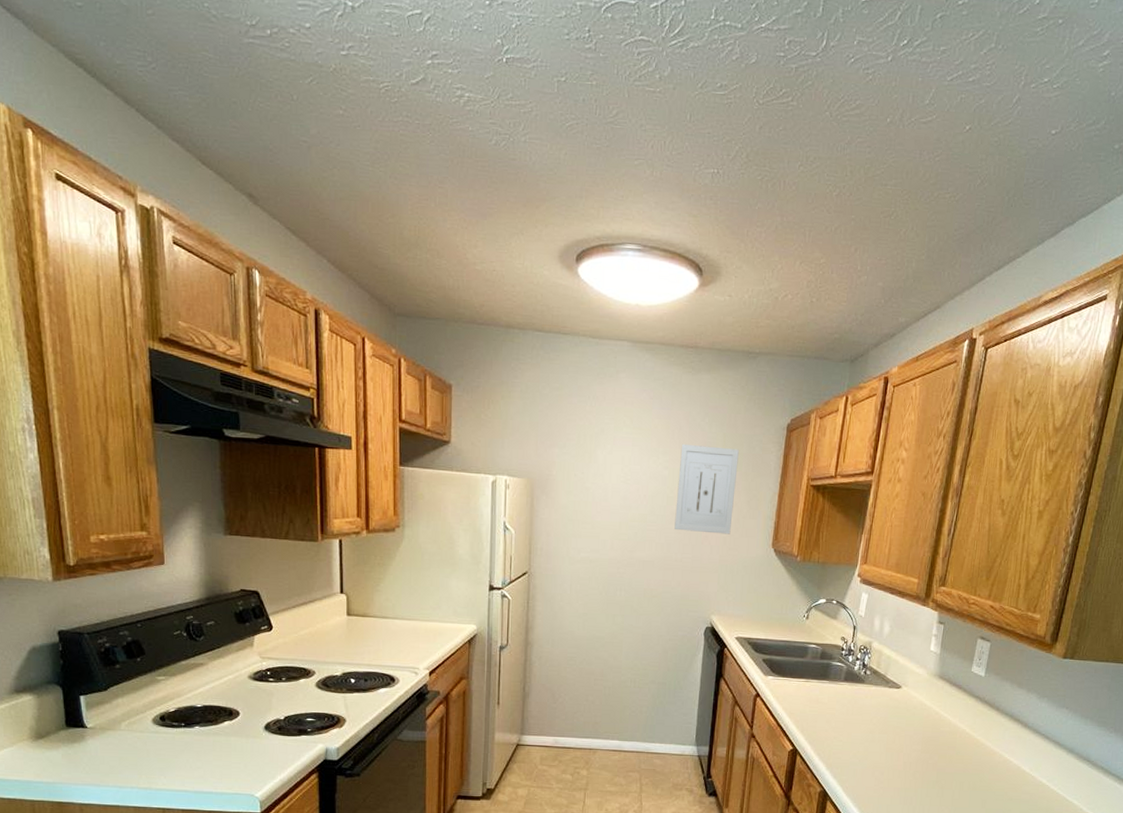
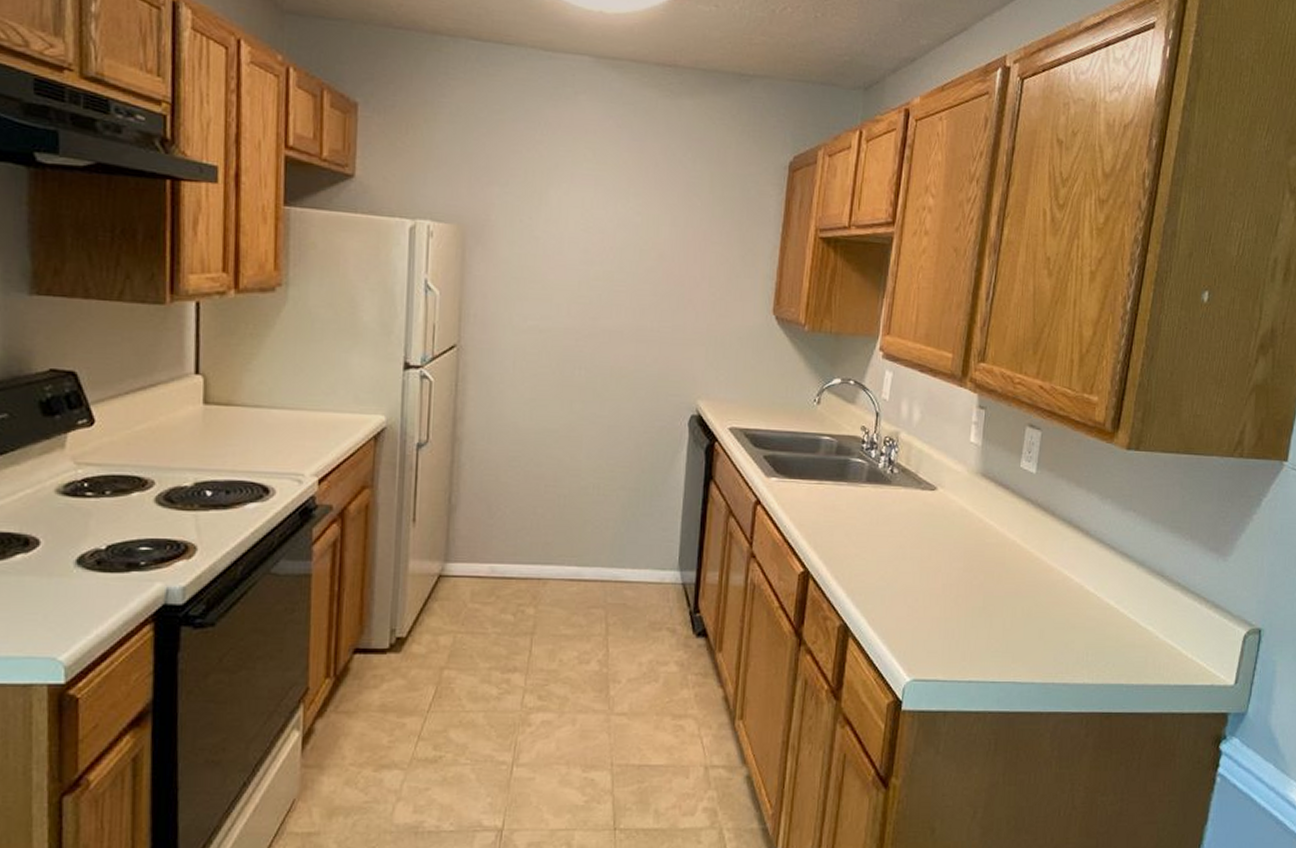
wall art: present [674,443,739,535] -> none [649,183,730,298]

